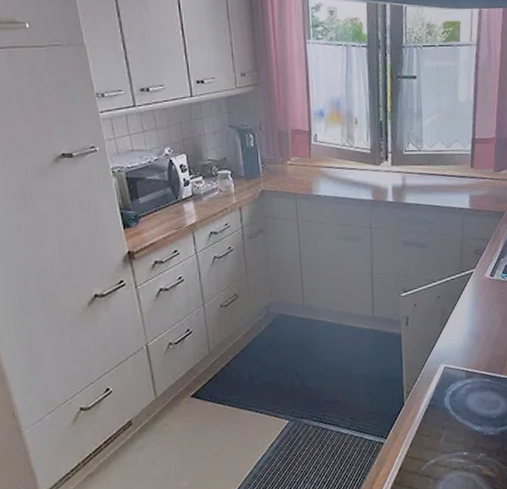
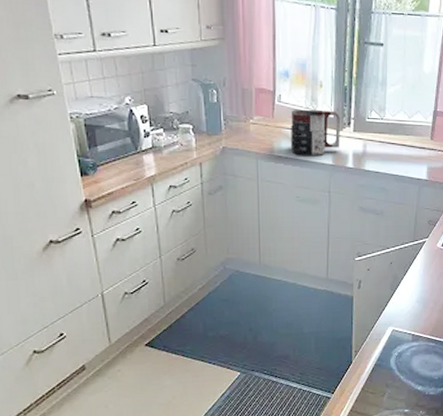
mug: none [328,145,379,193] -> present [291,109,340,155]

